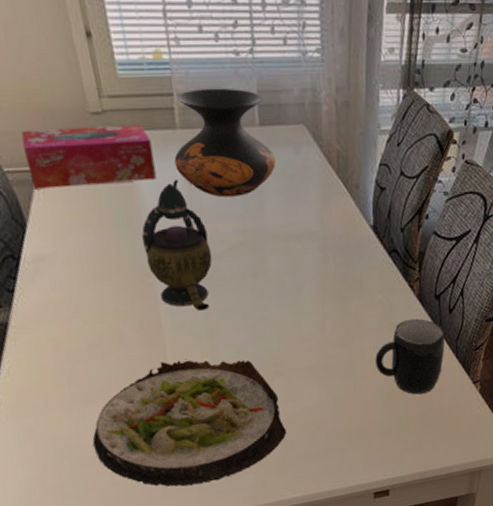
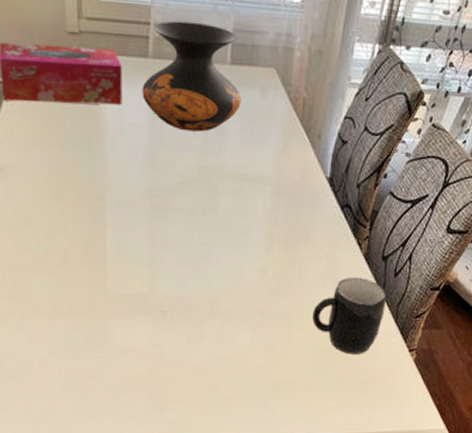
salad plate: present [92,360,287,487] -> none [23,286,214,413]
teapot: present [141,180,213,311] -> none [100,108,165,240]

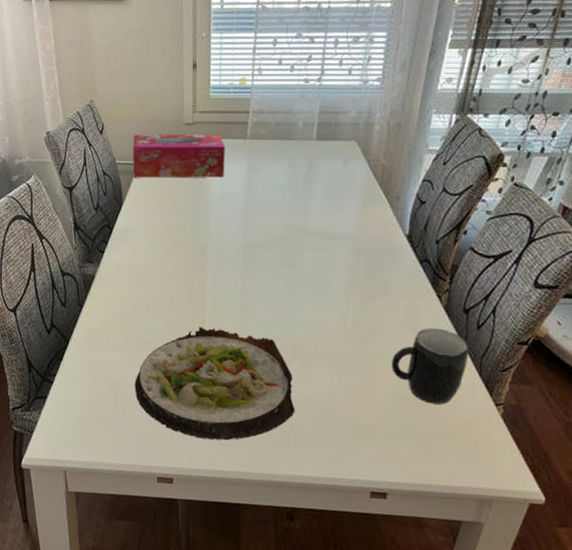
salad plate: none [23,286,214,413] -> present [134,327,295,441]
vase: present [142,20,241,132] -> none [240,108,325,197]

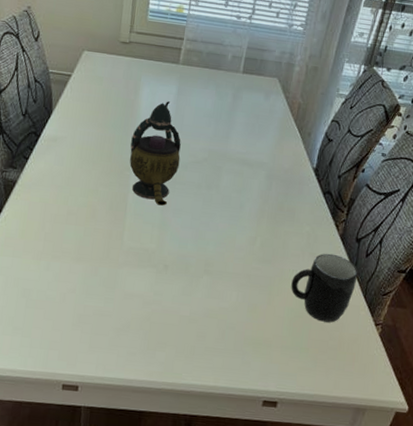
tissue box: present [132,134,225,178] -> none [65,46,158,98]
salad plate: present [134,327,295,441] -> none [47,239,203,350]
teapot: none [204,179,257,289] -> present [129,101,181,206]

